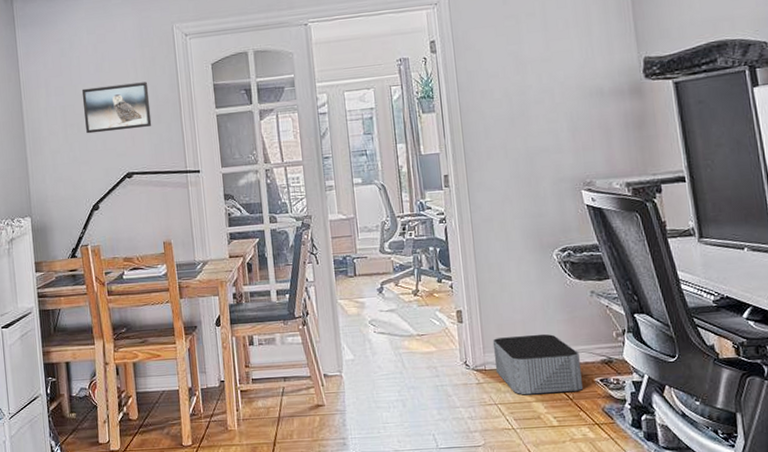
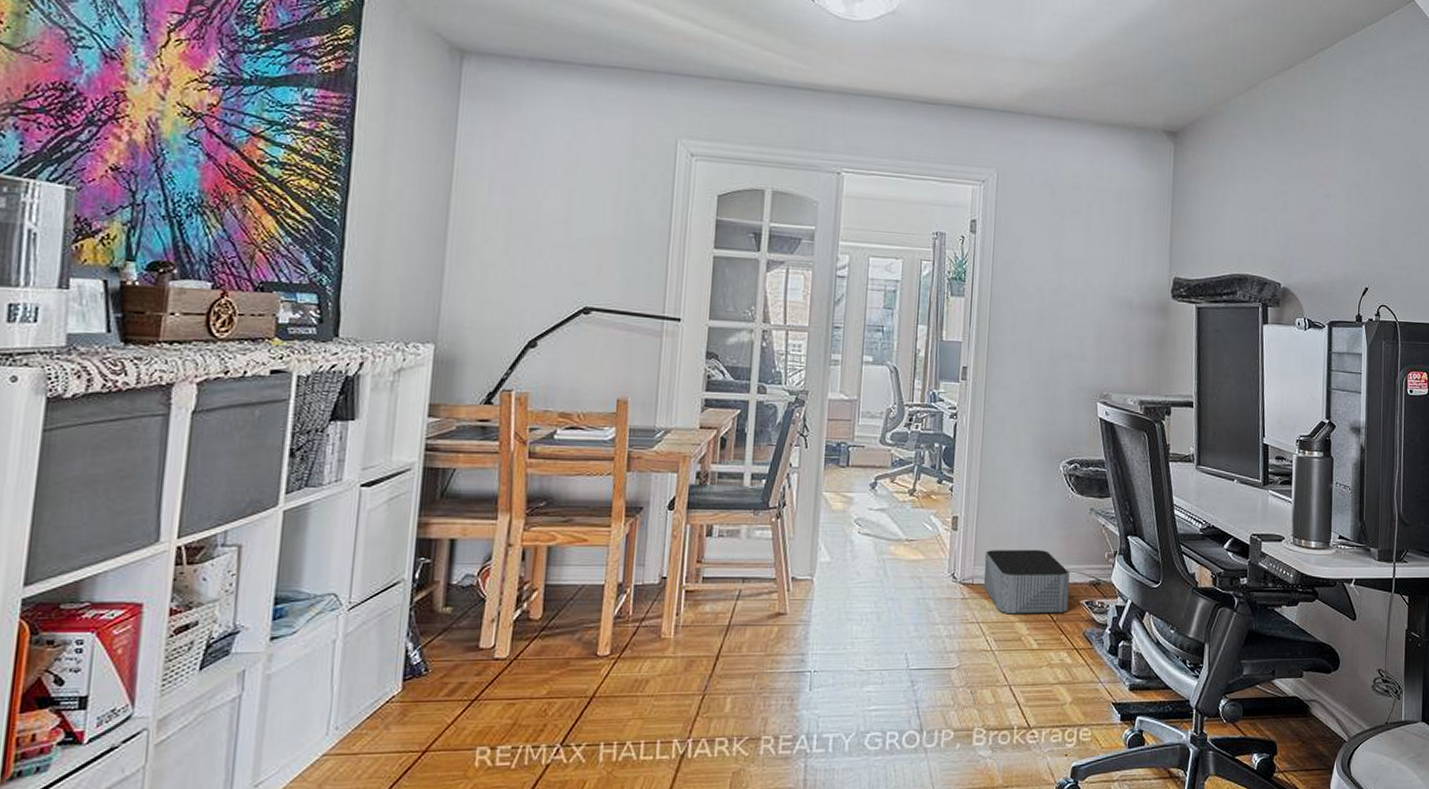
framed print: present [81,82,152,134] -> none [537,193,632,255]

